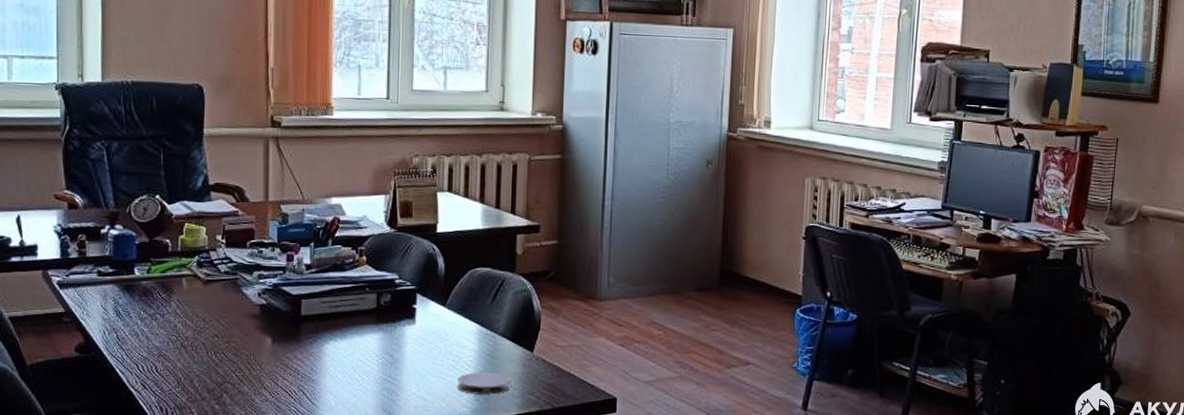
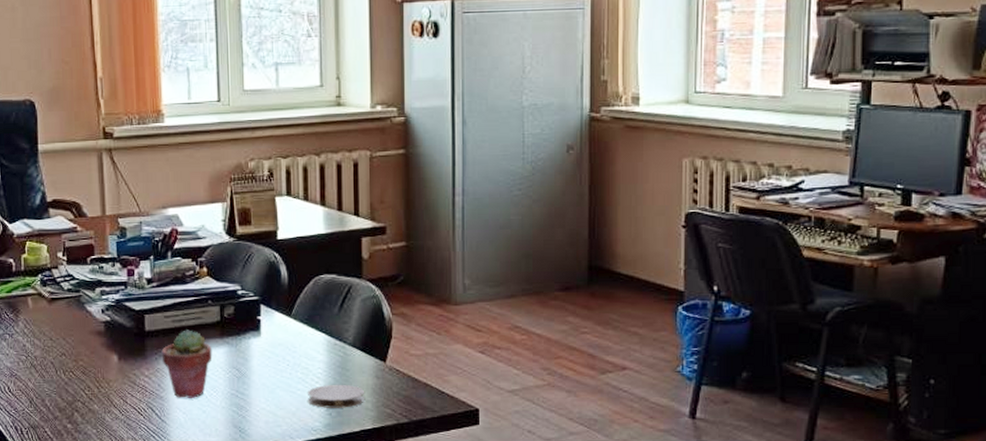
potted succulent: none [316,315,367,382] -> present [161,330,213,398]

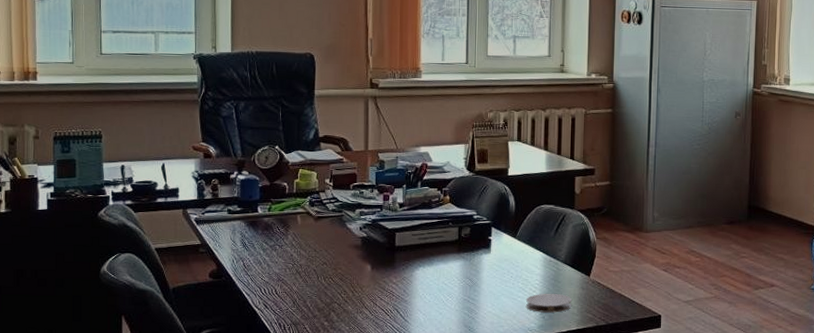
potted succulent: present [161,330,213,398] -> none [408,246,450,302]

